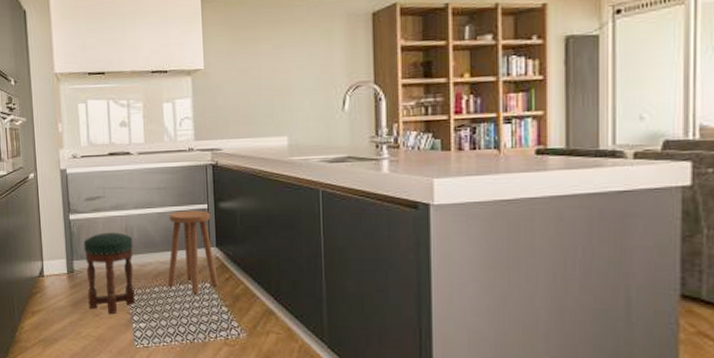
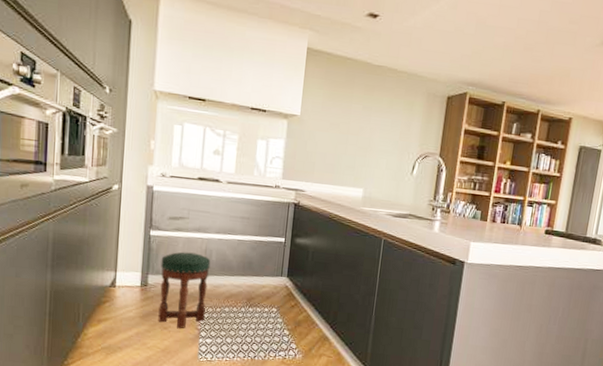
stool: present [167,210,219,295] -> none [237,241,287,318]

